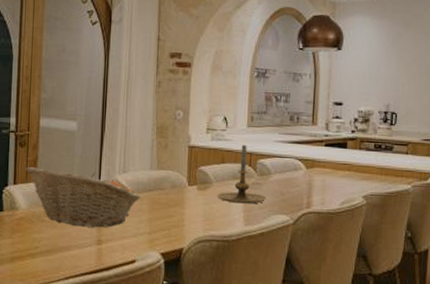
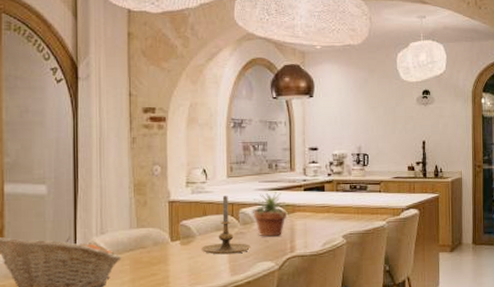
potted plant: none [270,145,310,191] -> present [252,192,291,237]

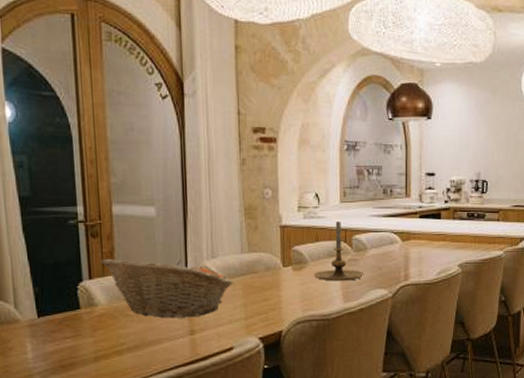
potted plant: present [252,192,291,237] -> none [365,219,406,264]

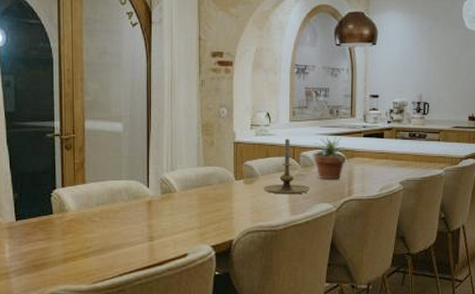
fruit basket: present [101,258,233,318] -> none [73,168,190,225]
potted plant: none [365,219,406,264] -> present [312,137,350,180]

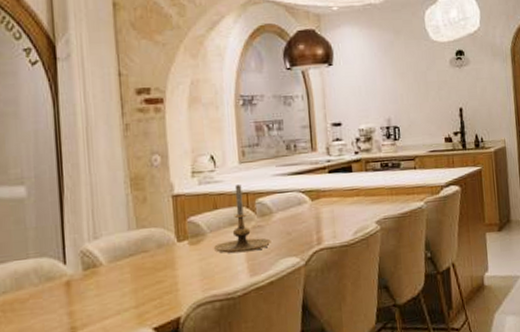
potted plant: present [312,137,350,180] -> none [270,176,316,228]

